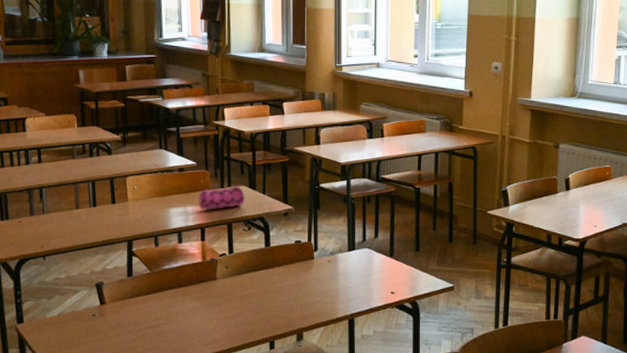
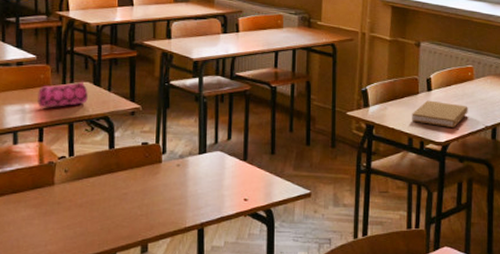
book: none [551,199,606,225] -> present [412,100,468,127]

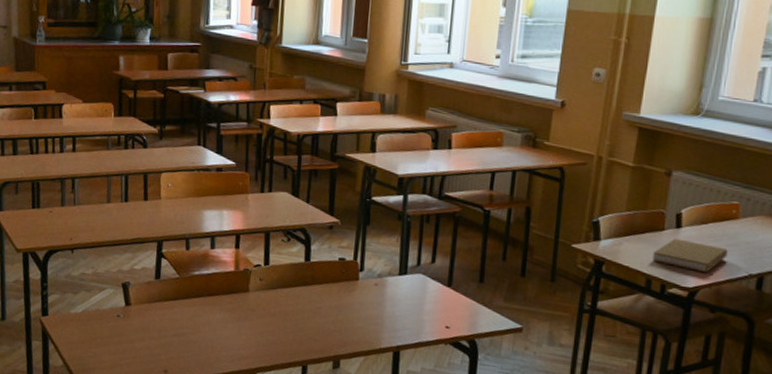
pencil case: present [37,81,88,108] -> none [235,191,286,216]

